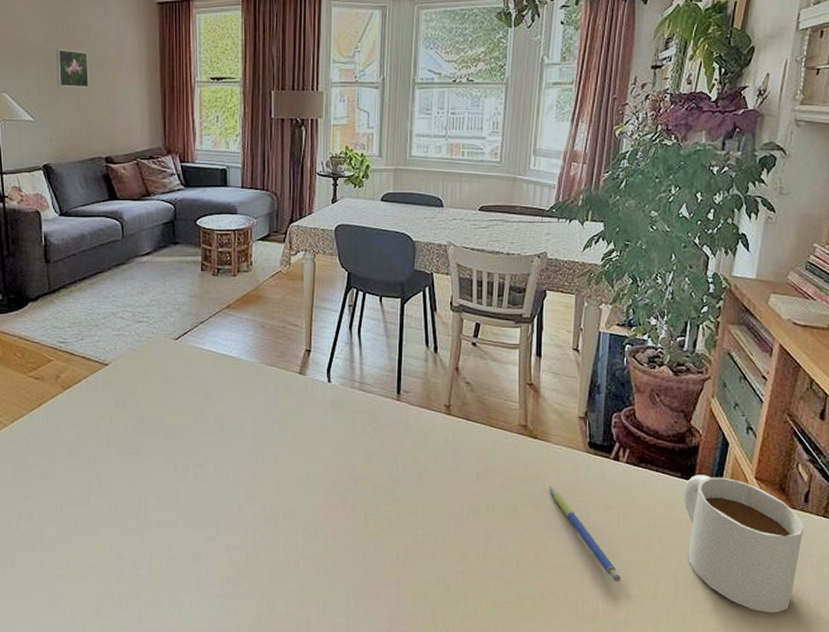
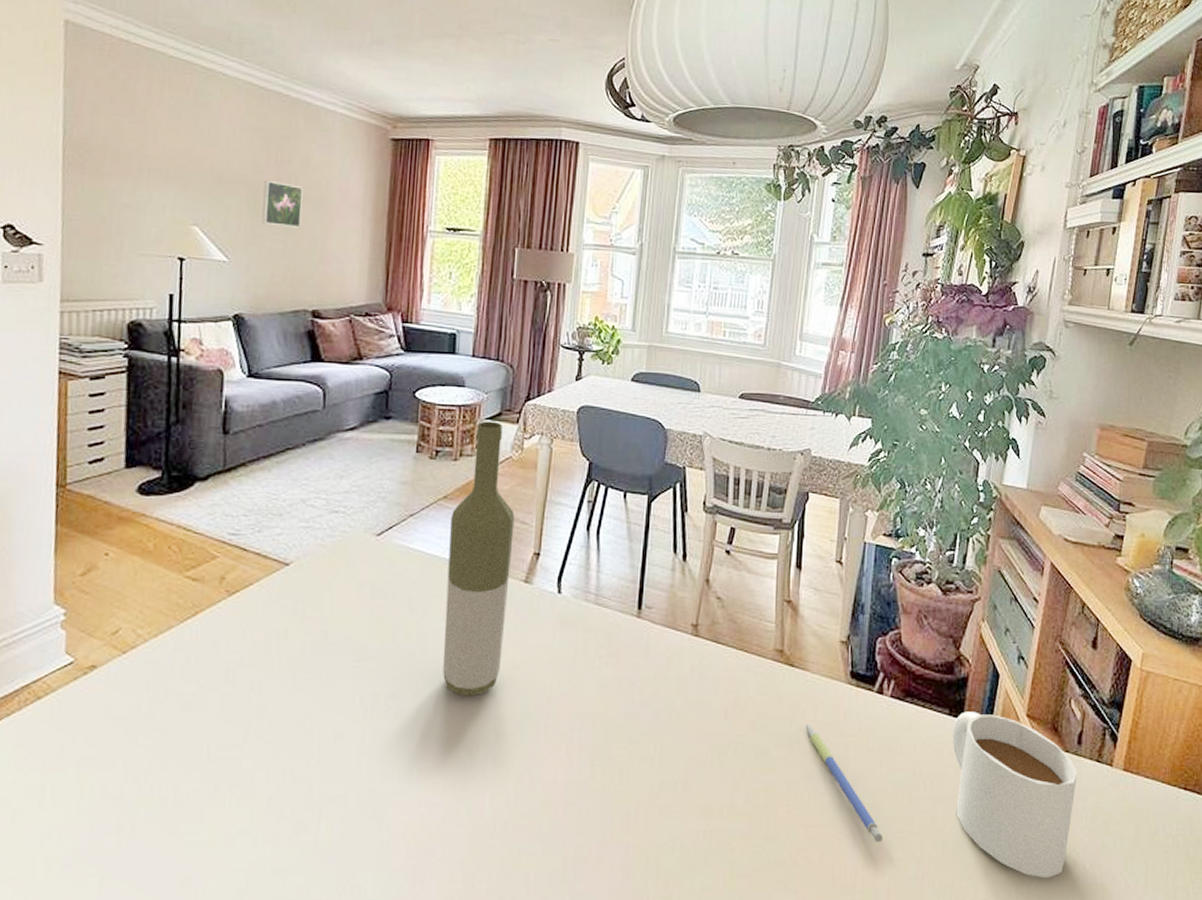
bottle: none [235,242,288,466] -> present [443,421,515,697]

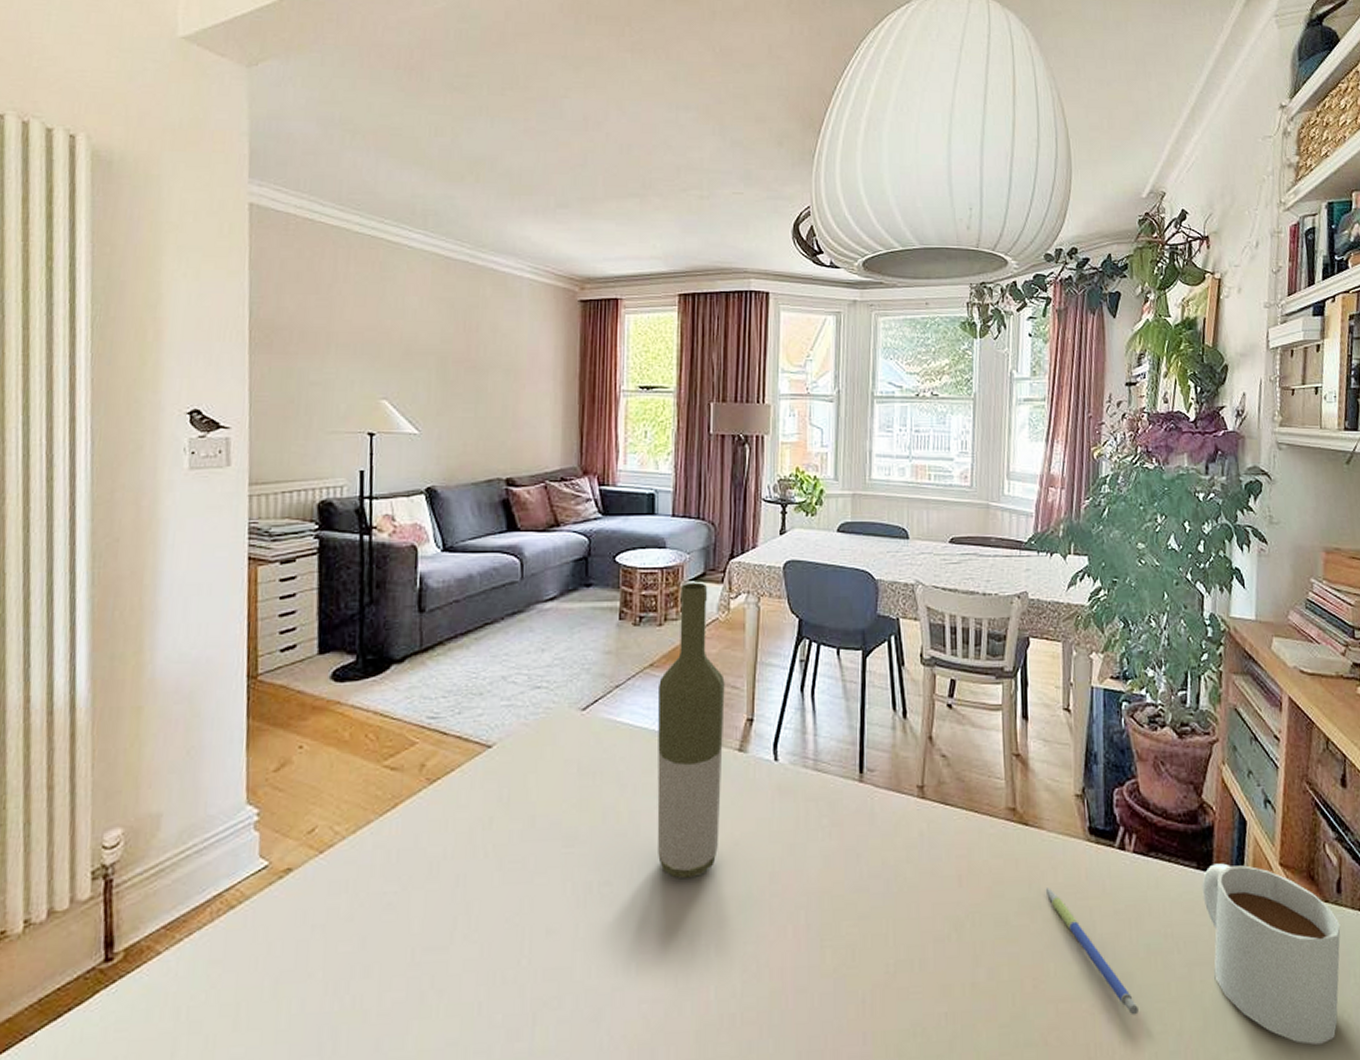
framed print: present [262,180,303,228] -> none [452,349,493,395]

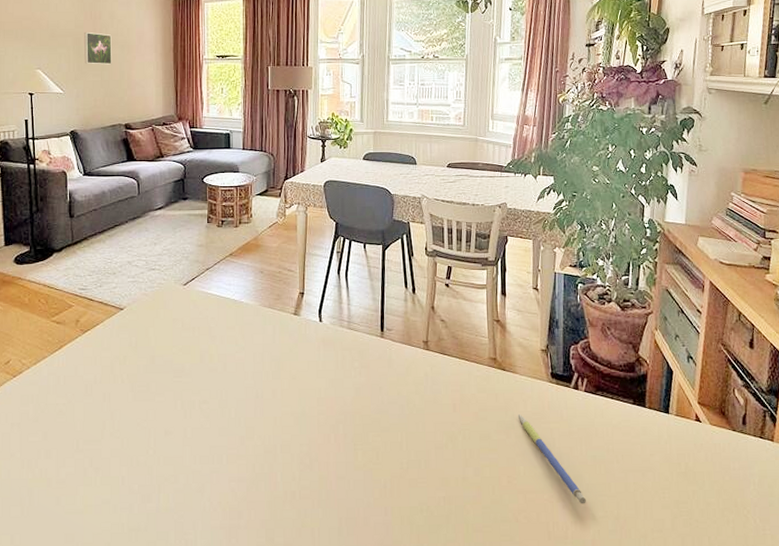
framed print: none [452,349,493,395] -> present [84,32,112,65]
bottle: present [657,582,725,879] -> none [237,196,283,401]
mug: present [1202,863,1341,1046] -> none [637,401,745,531]

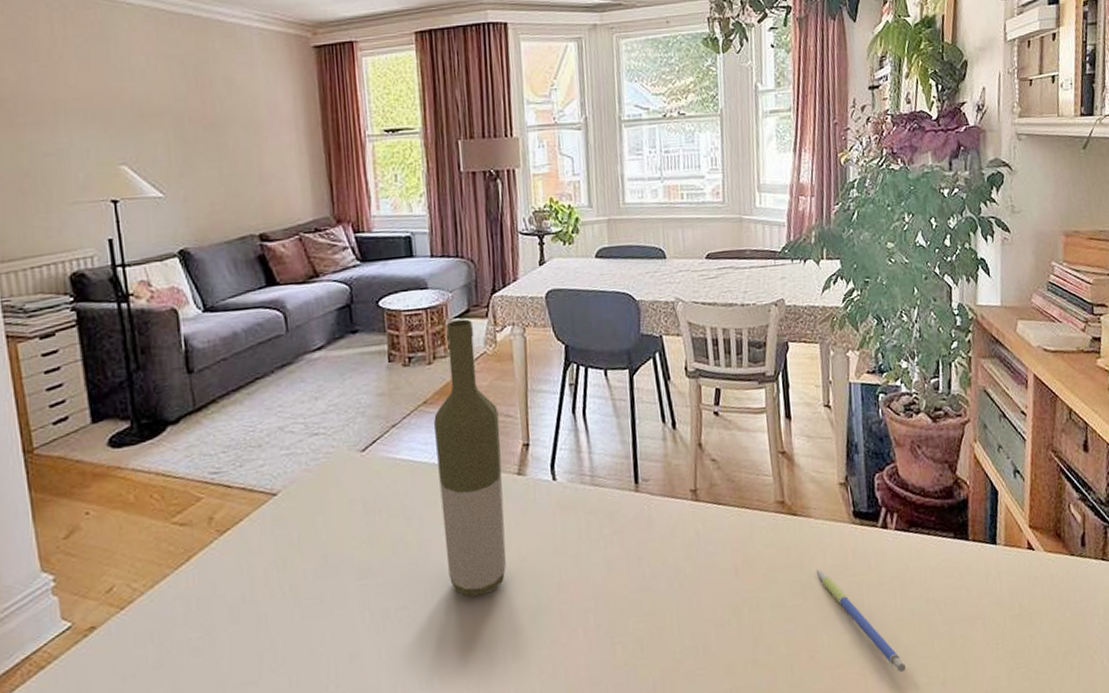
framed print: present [84,32,112,65] -> none [189,107,233,153]
bottle: none [237,196,283,401] -> present [434,319,507,597]

